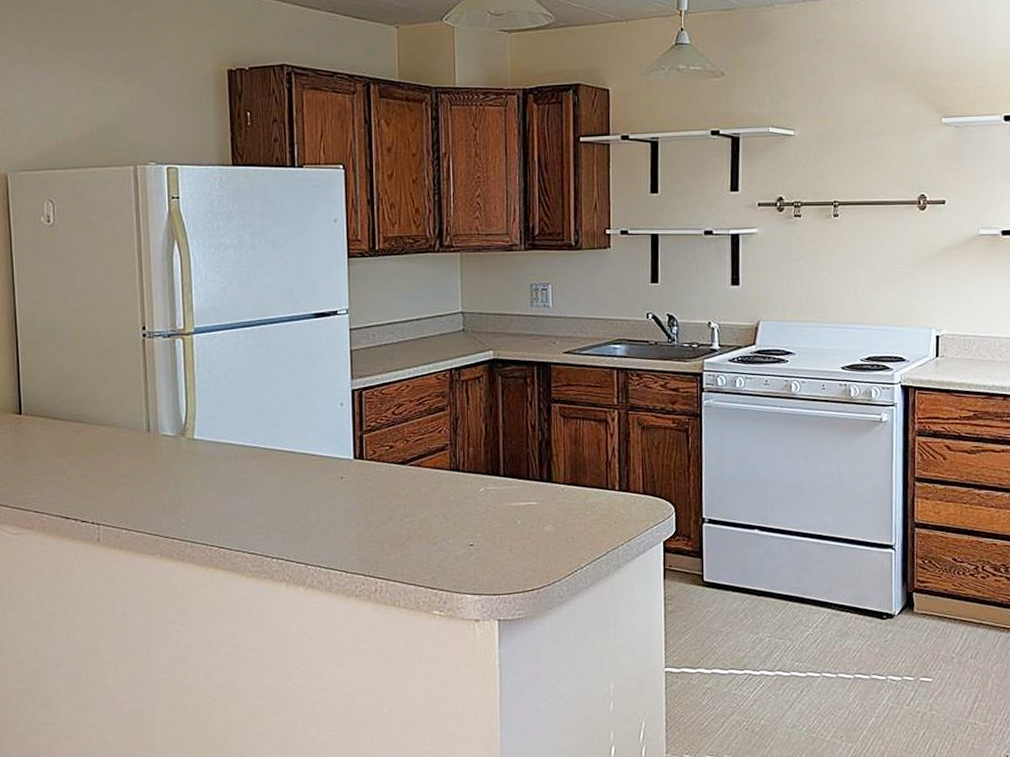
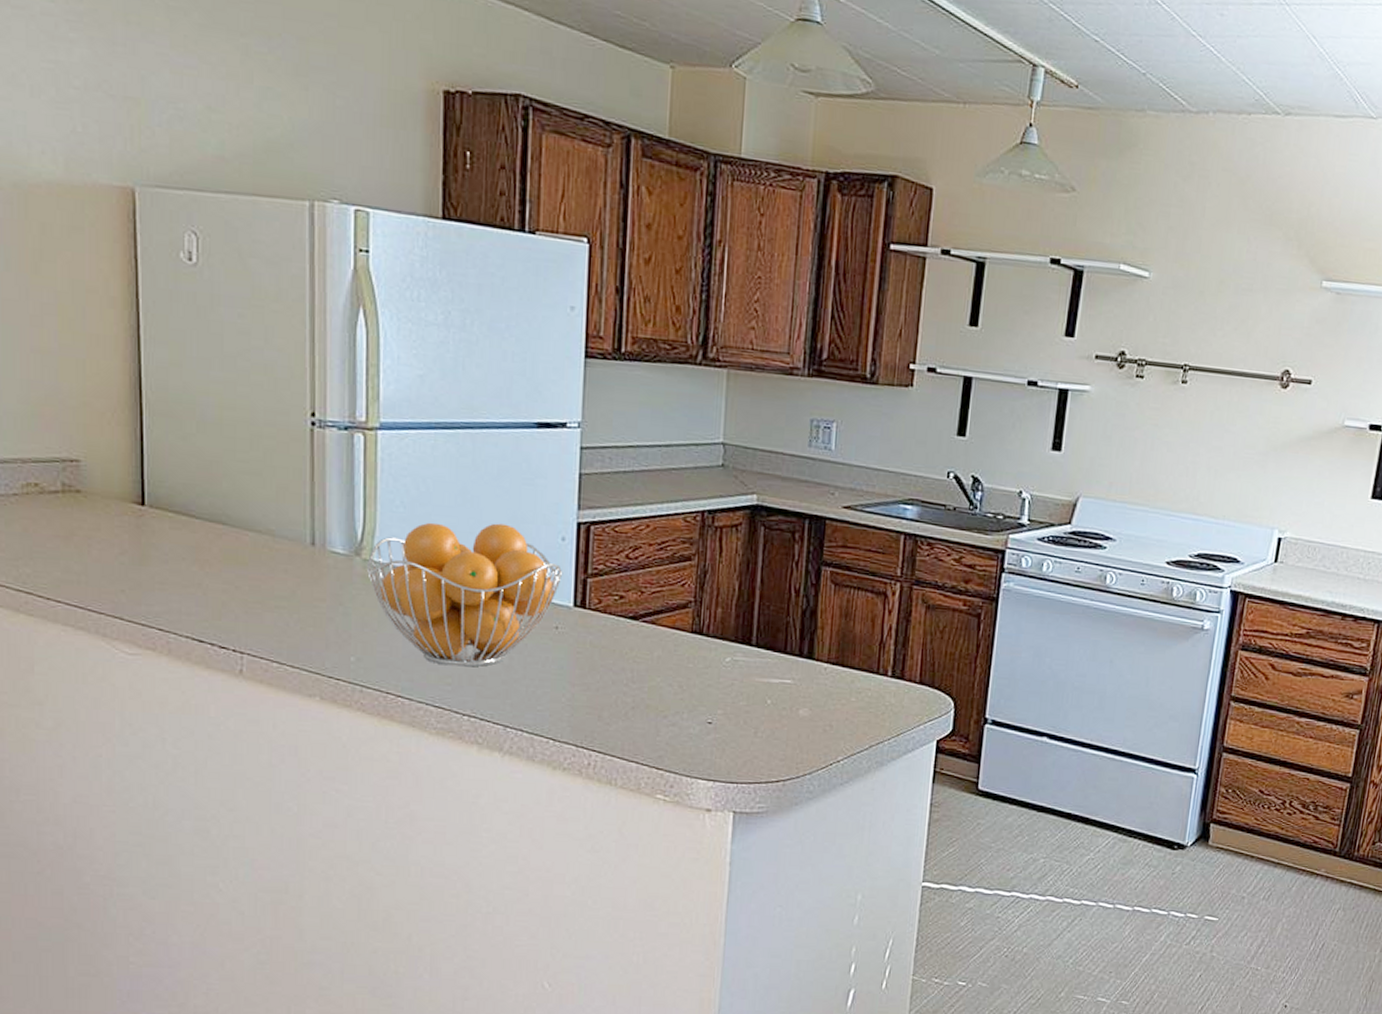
fruit basket: none [191,397,344,518] -> present [367,522,563,667]

